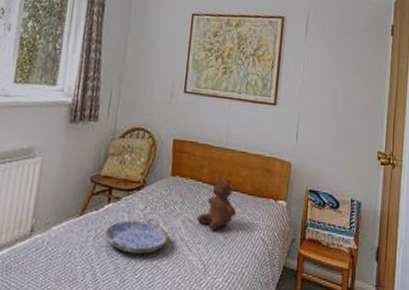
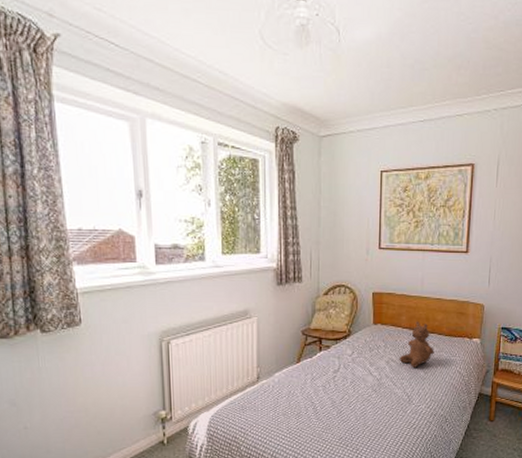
serving tray: present [105,217,169,254] -> none [320,360,375,390]

